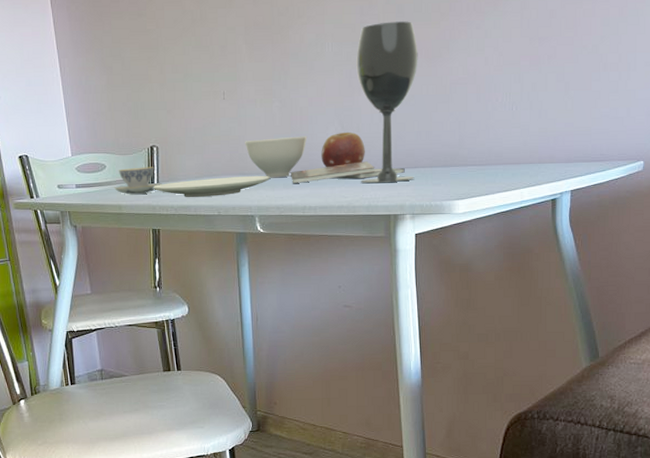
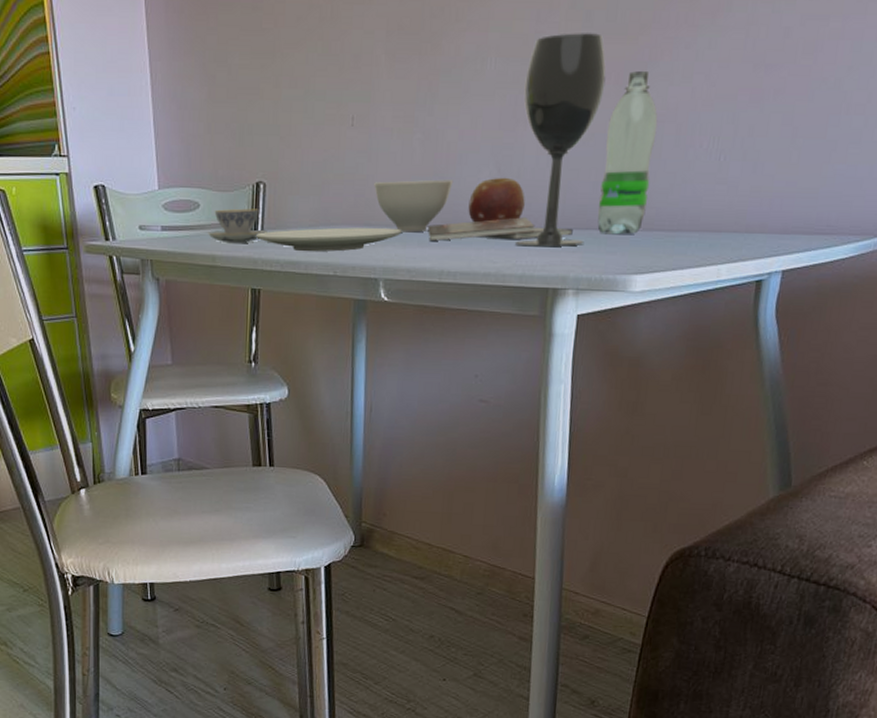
bottle: none [422,46,462,171] -> present [597,70,658,235]

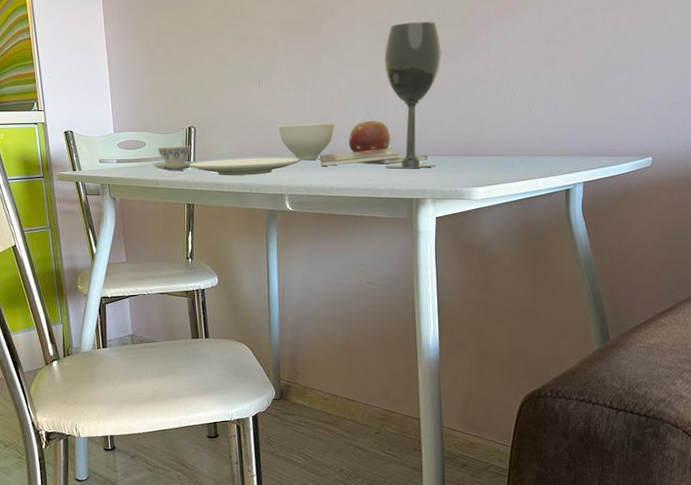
bottle: present [597,70,658,235] -> none [444,46,482,159]

